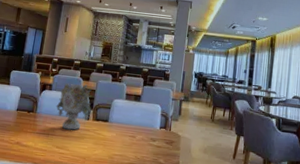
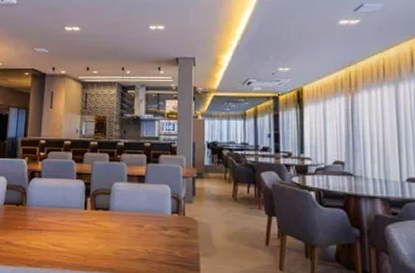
vase: present [56,83,92,130] -> none [47,167,89,223]

